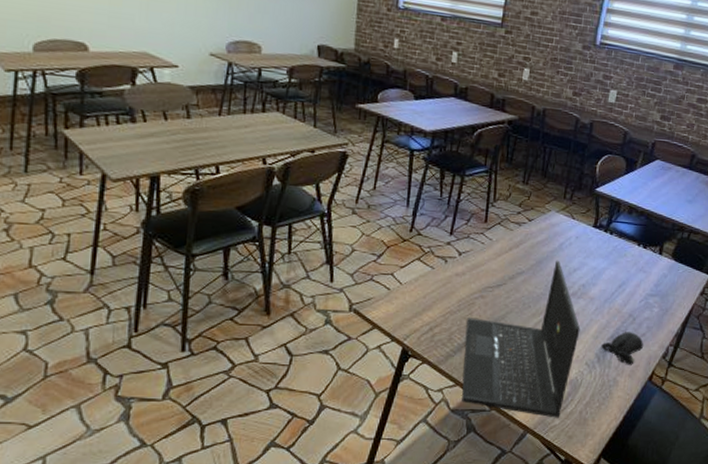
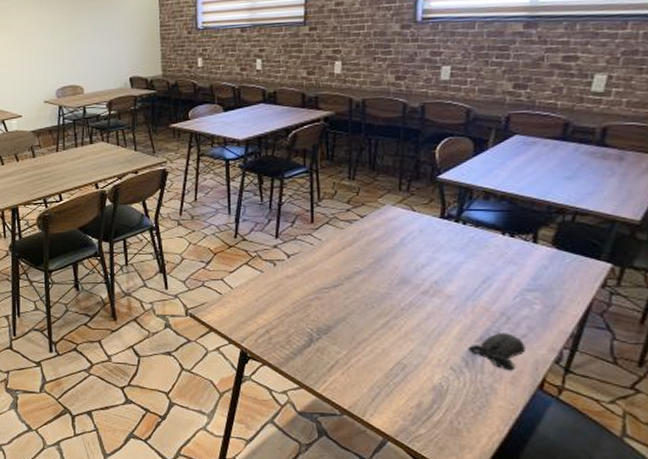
laptop: present [461,260,581,418] -> none [304,256,439,427]

